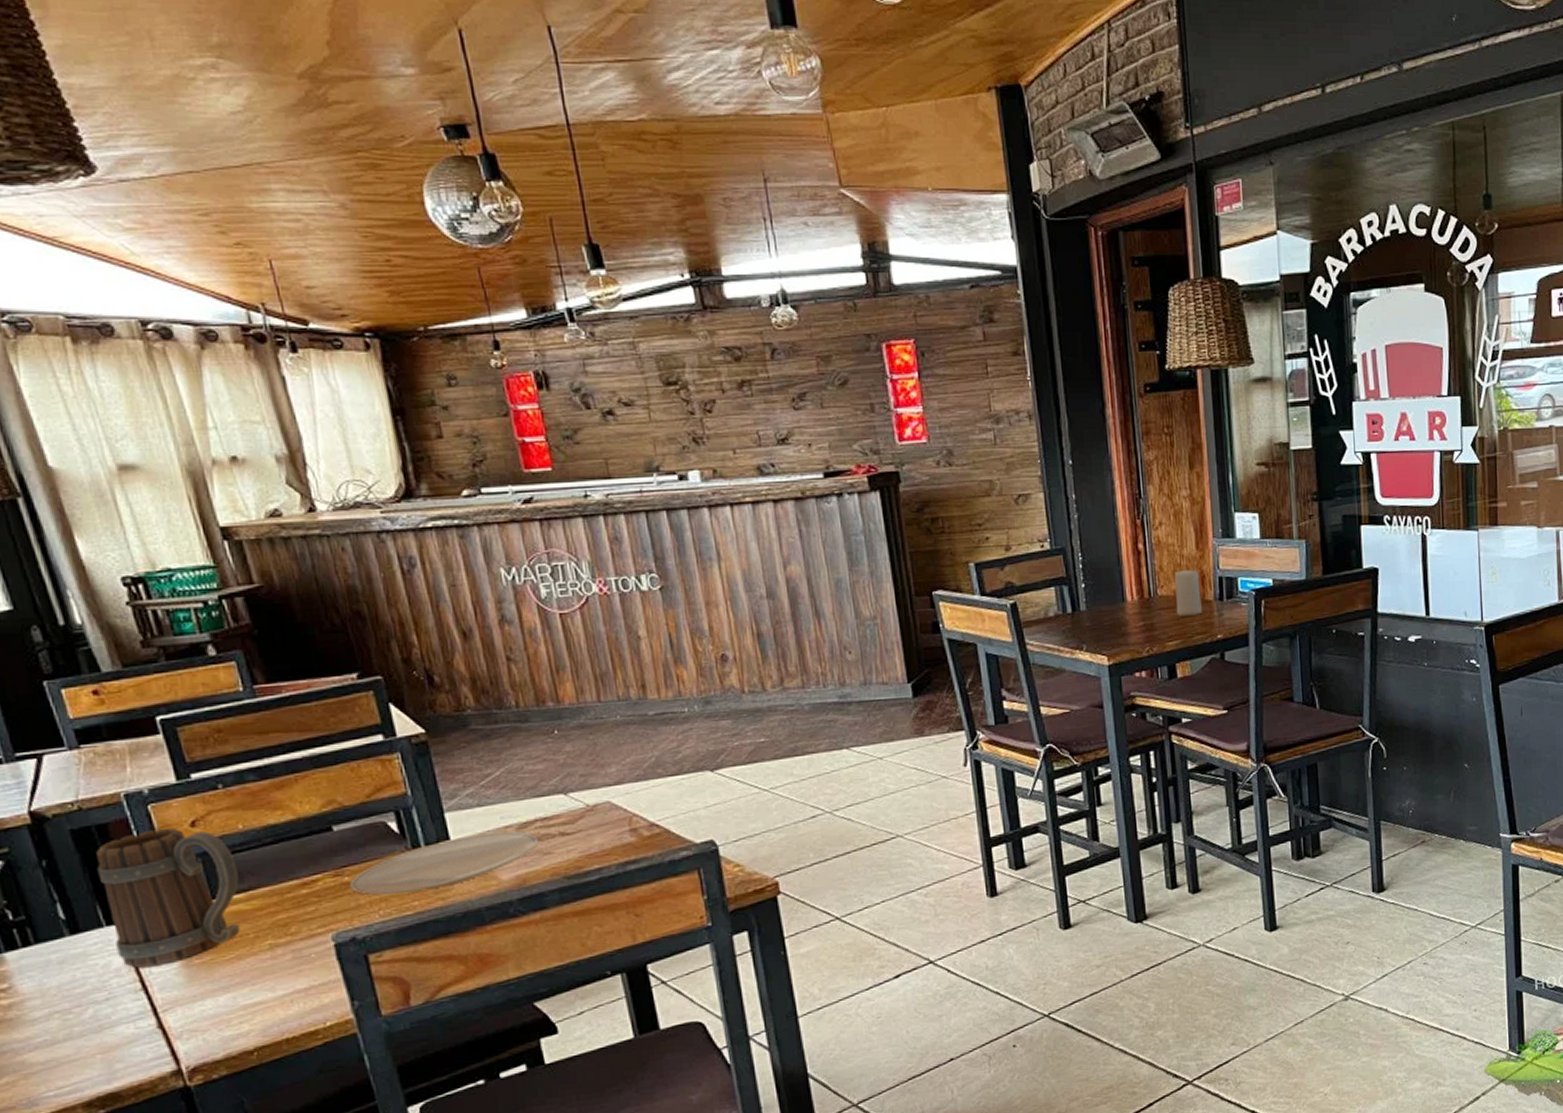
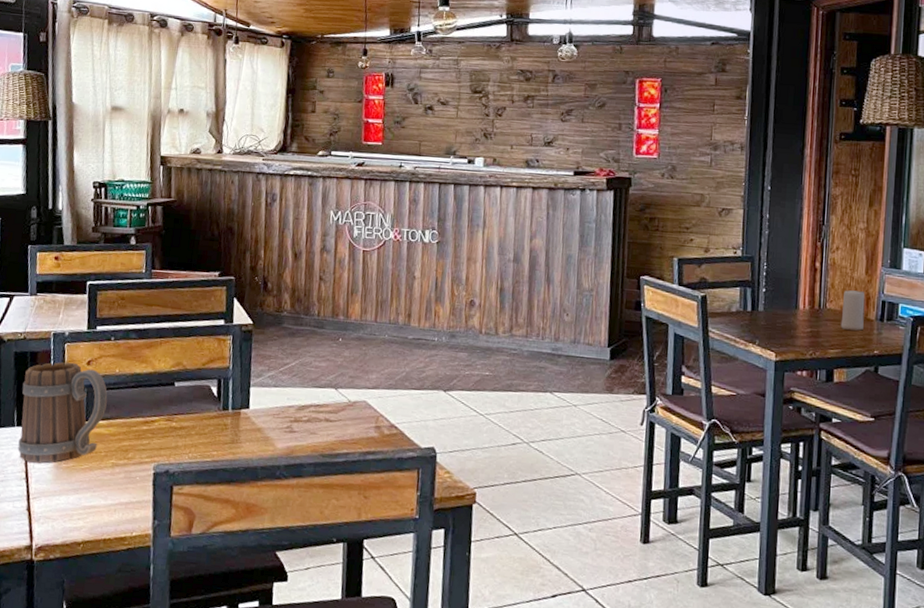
plate: present [349,831,539,897] -> none [174,408,310,445]

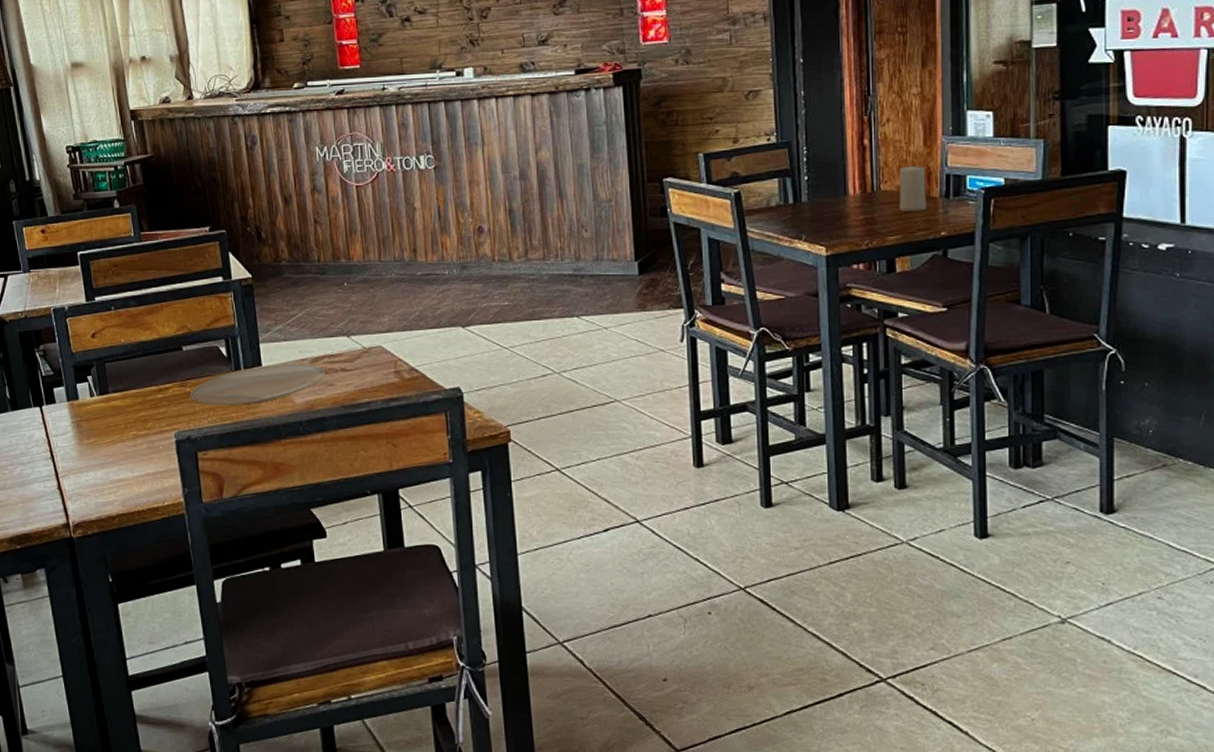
beer mug: present [17,362,108,464] -> none [32,337,118,442]
plate: none [174,408,310,445] -> present [189,364,325,406]

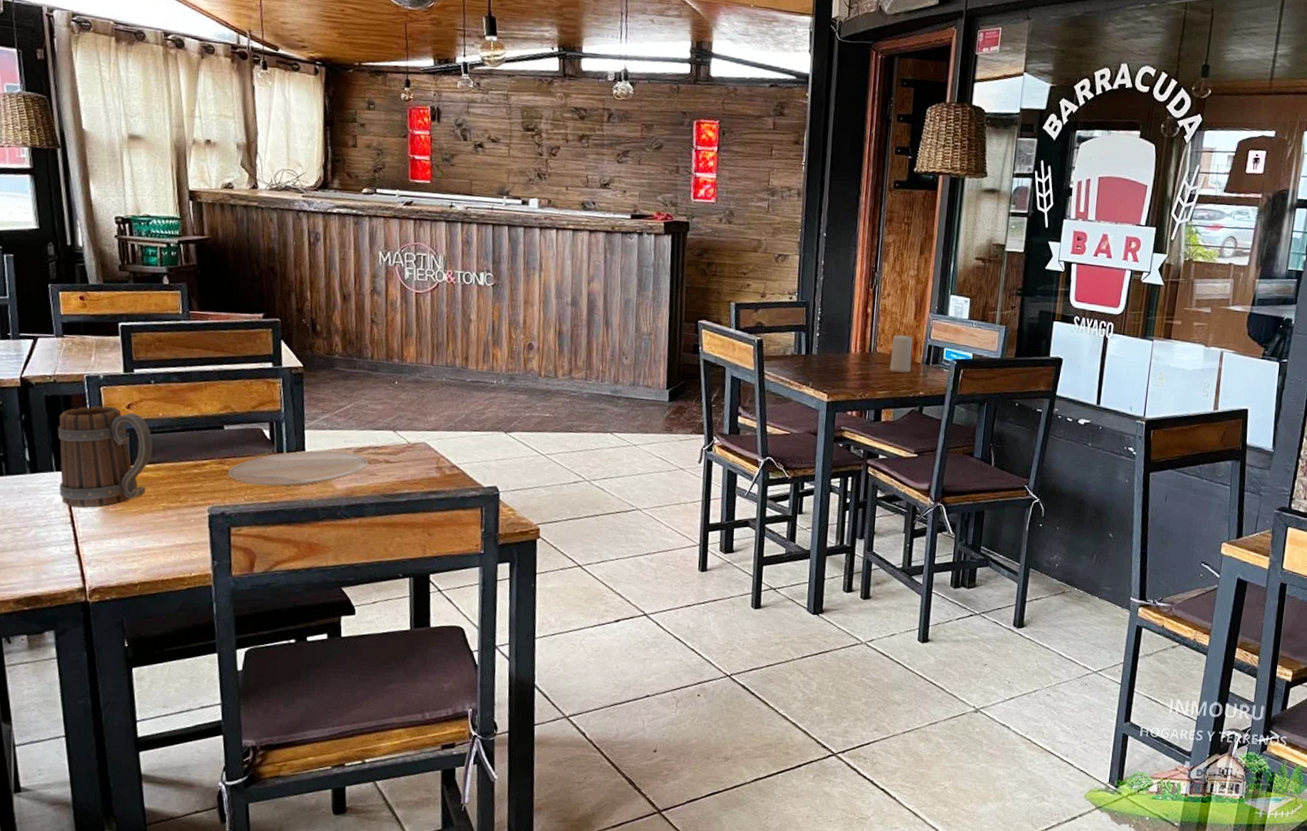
beer mug: none [32,337,118,442] -> present [57,405,153,508]

